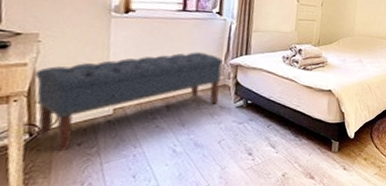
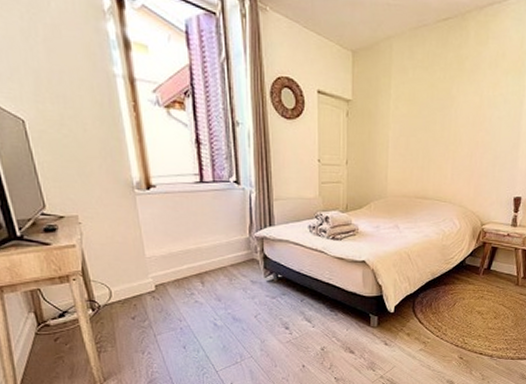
bench: present [35,52,223,152] -> none [83,226,248,325]

